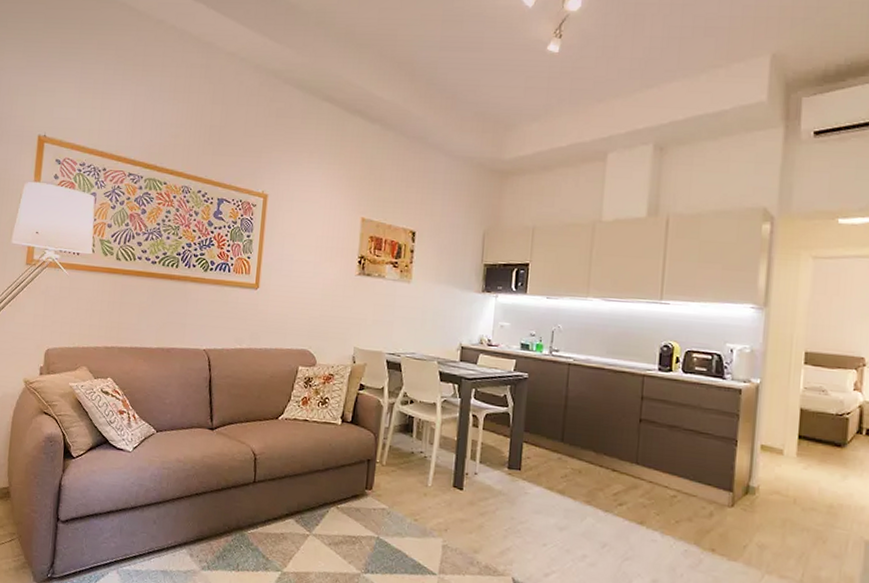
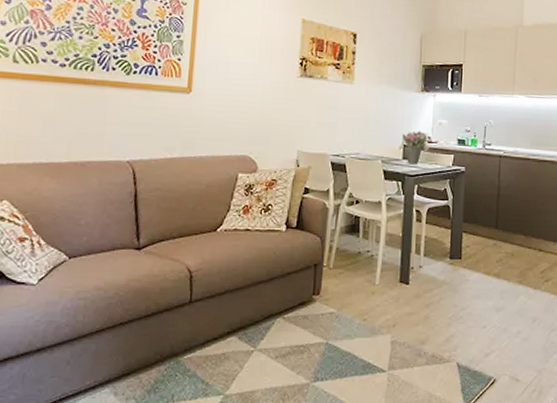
flower bouquet: none [459,333,489,368] -> present [402,131,430,165]

